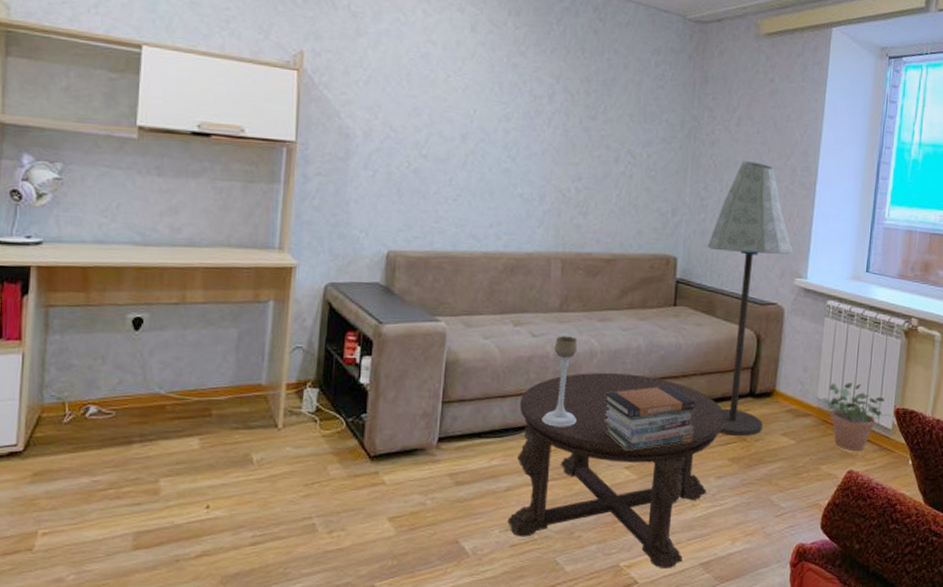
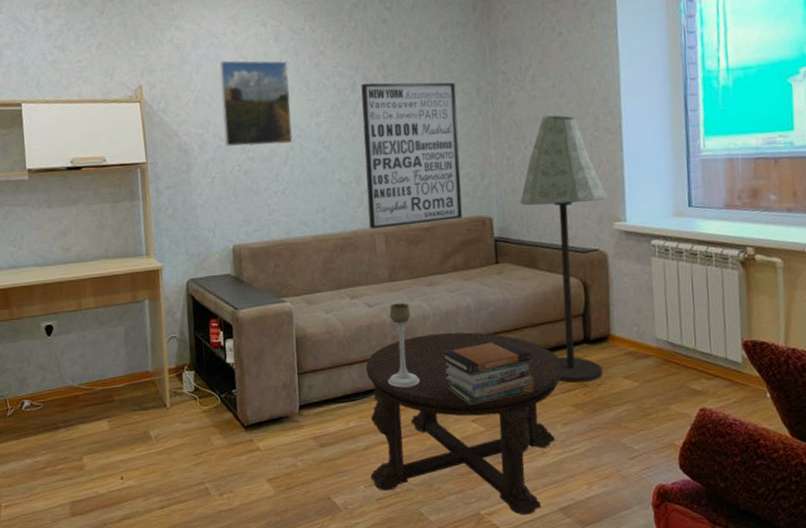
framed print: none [395,41,482,147] -> present [219,60,294,147]
wall art: none [546,95,660,255] -> present [361,82,463,229]
potted plant: present [823,382,891,451] -> none [661,319,739,388]

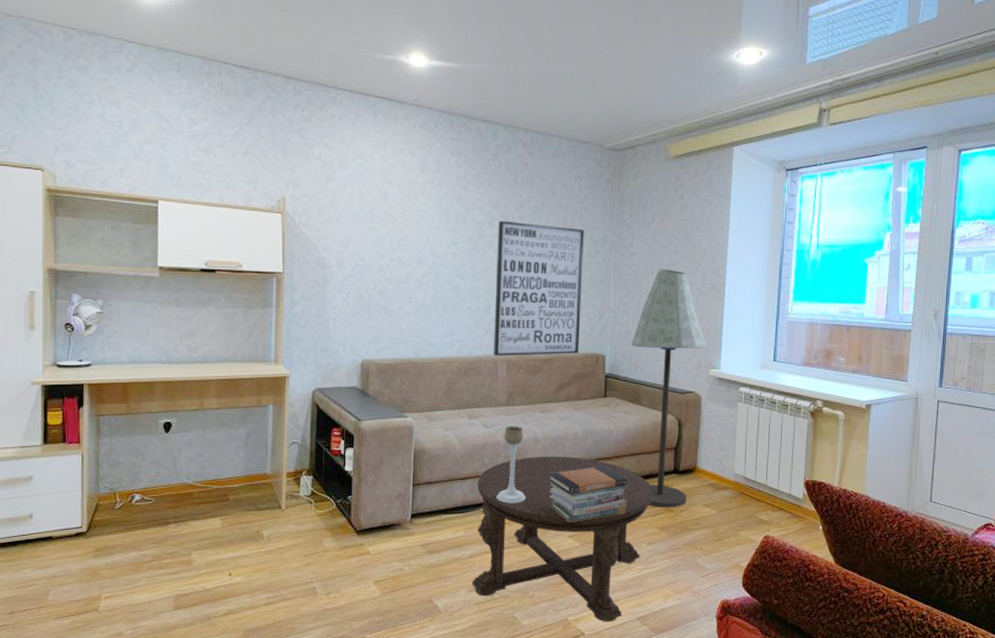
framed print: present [219,60,294,147] -> none [363,183,431,269]

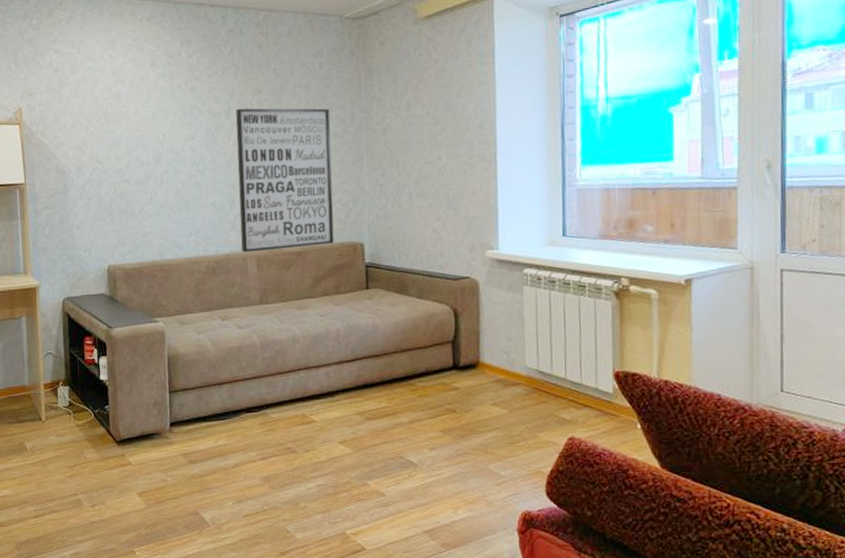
coffee table: present [472,457,653,623] -> none [235,356,431,537]
candle holder: present [496,426,527,503] -> none [257,325,290,409]
book stack: present [547,466,628,522] -> none [311,364,402,427]
floor lamp: present [630,269,707,507] -> none [391,142,480,408]

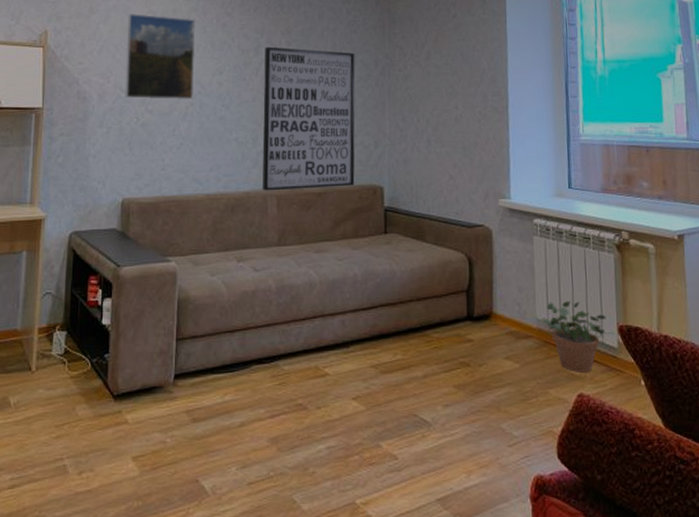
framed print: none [97,84,168,169] -> present [125,14,196,100]
potted plant: none [531,349,610,417] -> present [542,301,615,372]

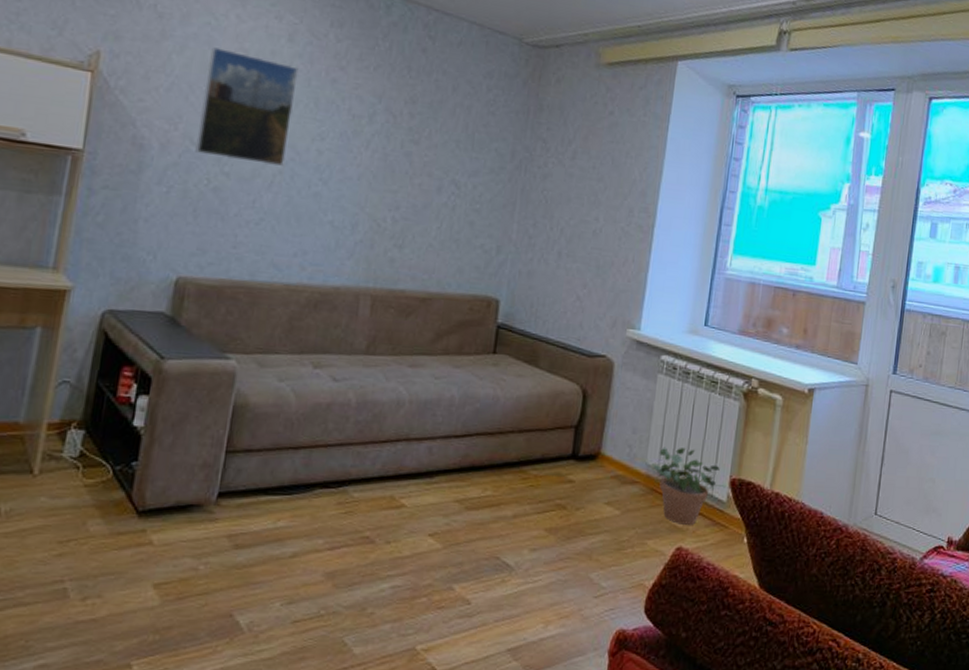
wall art: present [262,46,355,191] -> none [355,115,490,295]

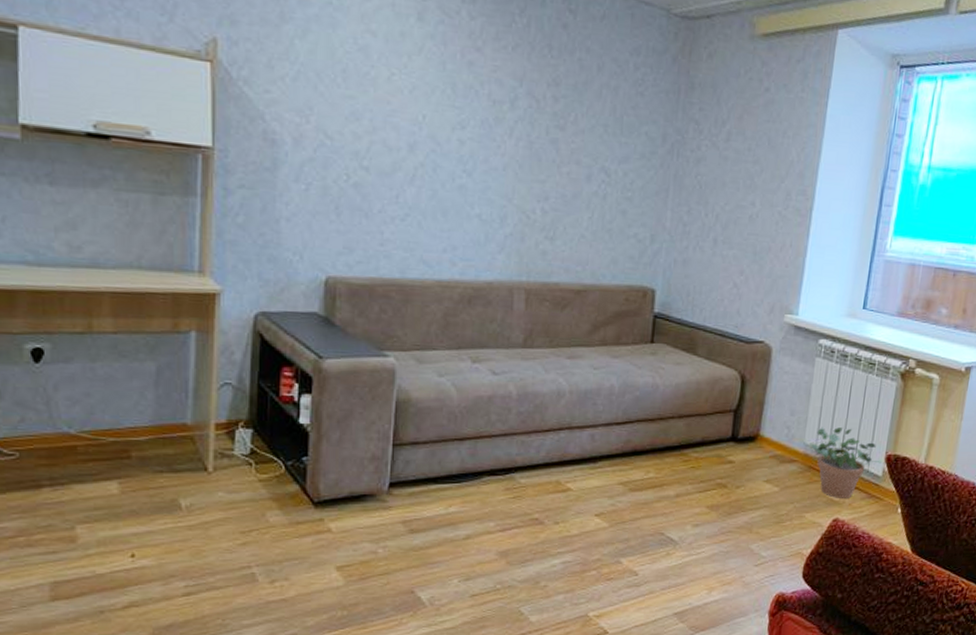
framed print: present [195,47,299,166] -> none [330,30,432,158]

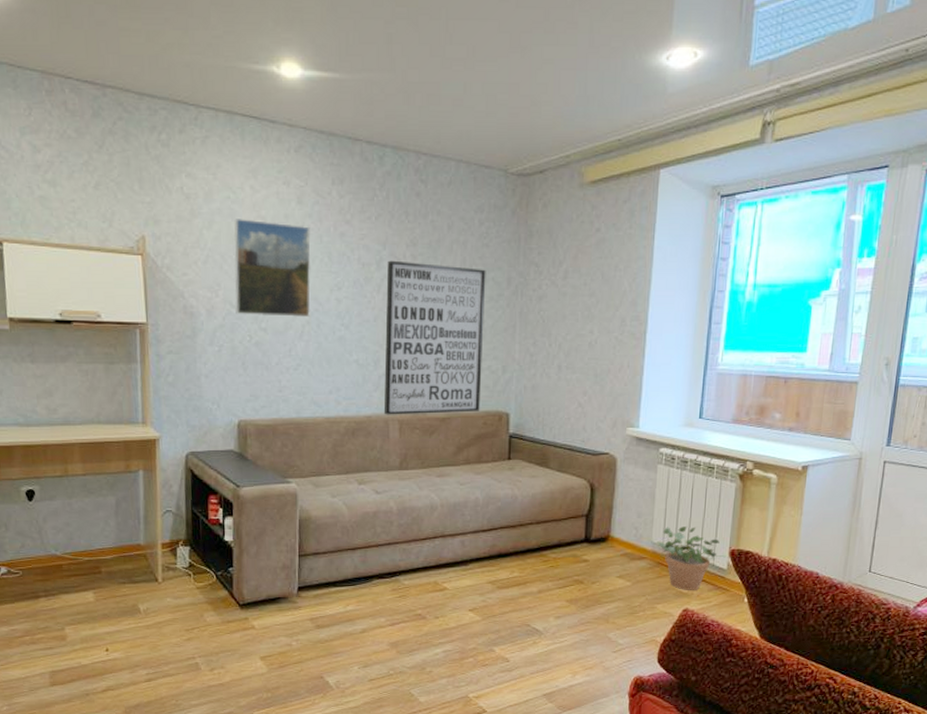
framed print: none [330,30,432,158] -> present [233,219,311,318]
wall art: none [508,100,639,286] -> present [383,260,486,415]

